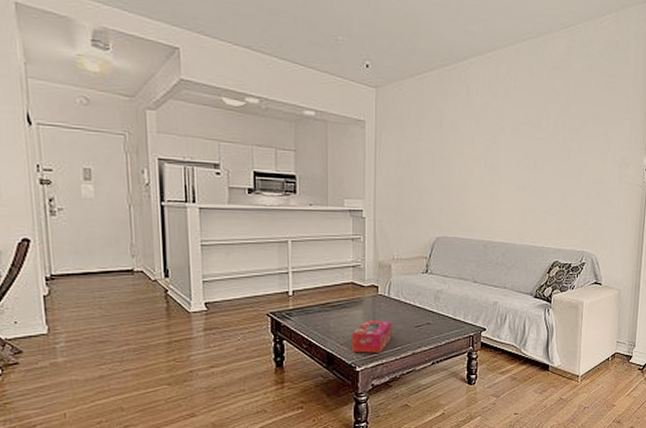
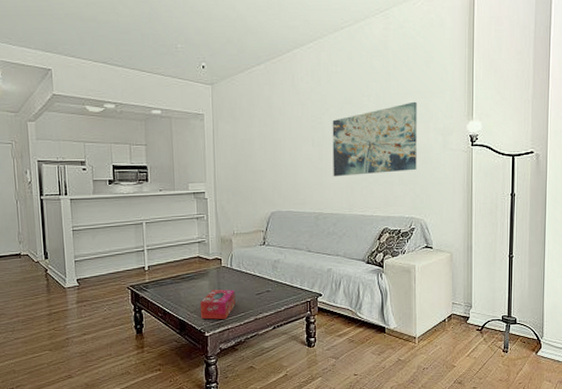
wall art: none [505,128,596,204] -> present [332,101,417,177]

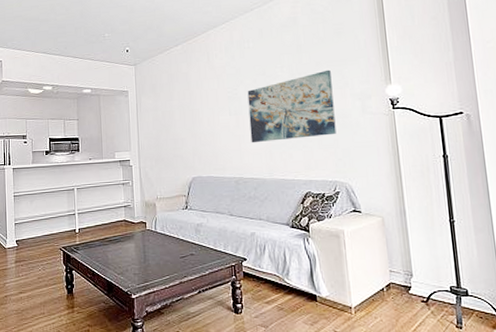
tissue box: present [200,289,236,320] -> none [127,252,161,282]

